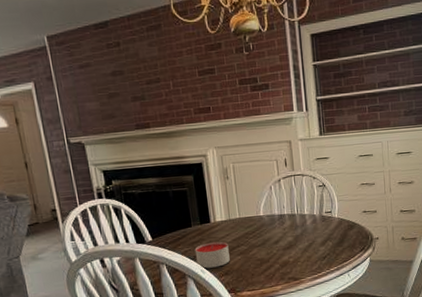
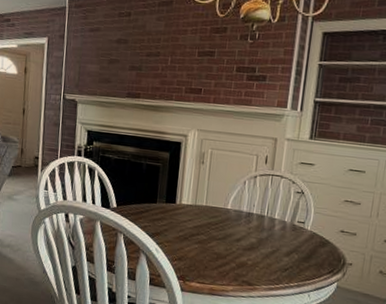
candle: present [194,241,230,269] -> none [153,223,188,250]

